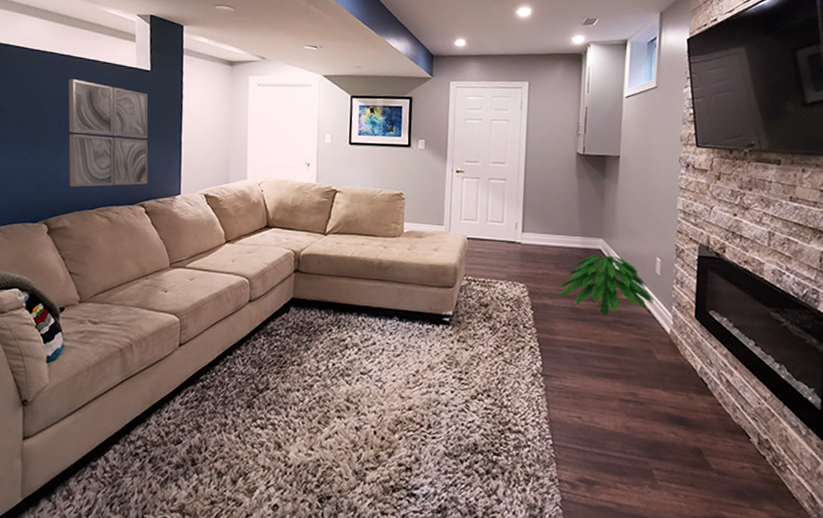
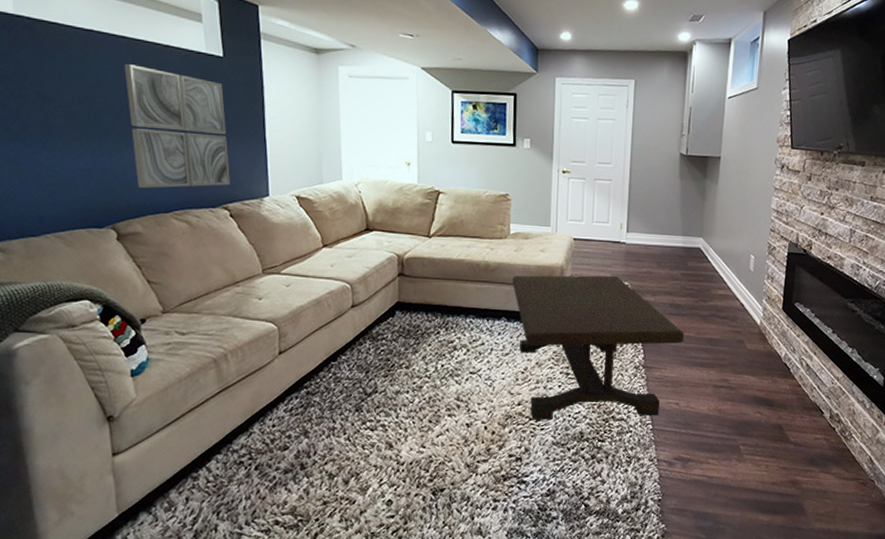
coffee table: none [404,274,586,430] -> present [512,275,684,420]
indoor plant: present [559,254,654,316] -> none [661,252,747,310]

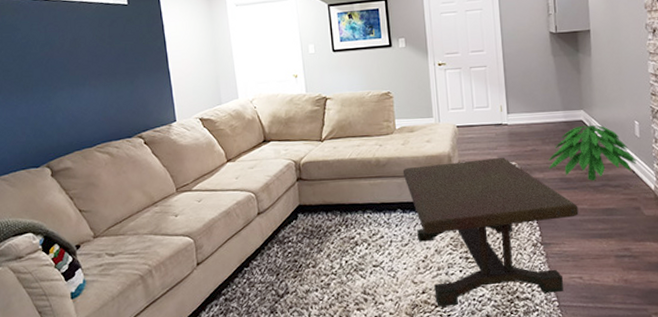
wall art: present [124,64,230,189] -> none [47,22,142,129]
indoor plant: none [661,252,747,310] -> present [548,123,636,181]

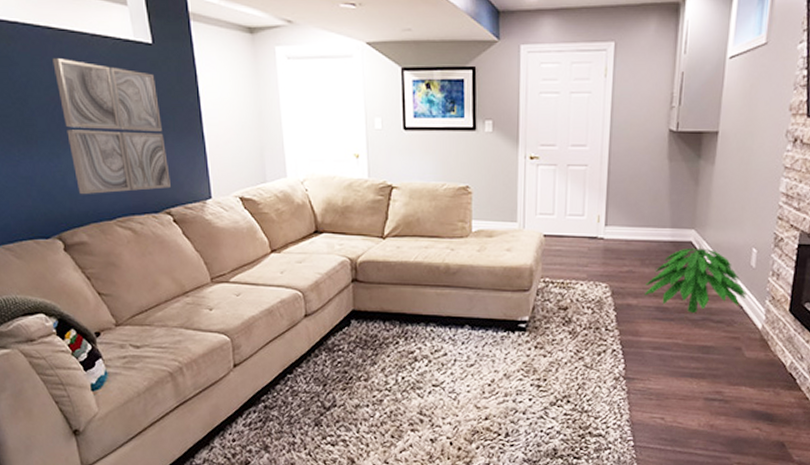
wall art: none [47,22,142,129] -> present [52,58,171,195]
coffee table: present [402,158,579,307] -> none [475,276,672,436]

